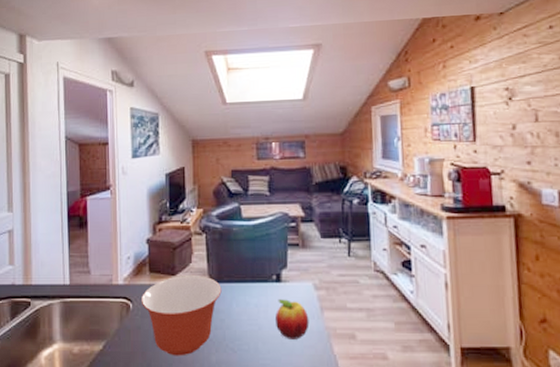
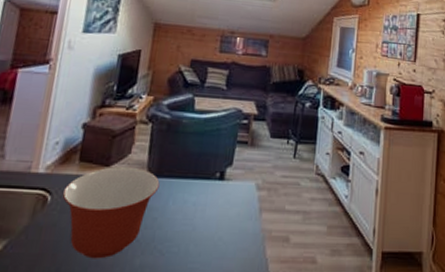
fruit: present [276,299,310,340] -> none [211,198,247,242]

